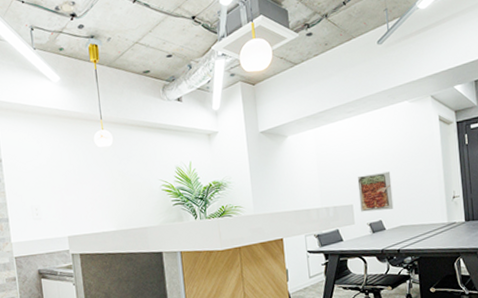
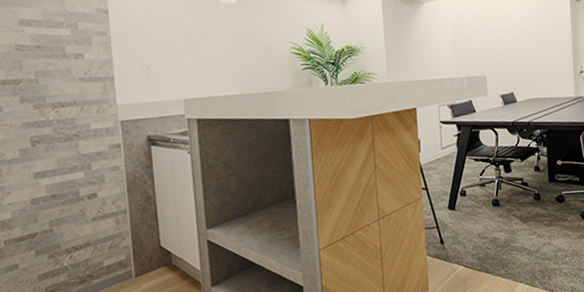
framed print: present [357,171,394,212] -> none [491,44,525,84]

